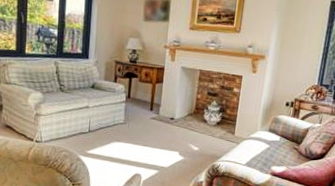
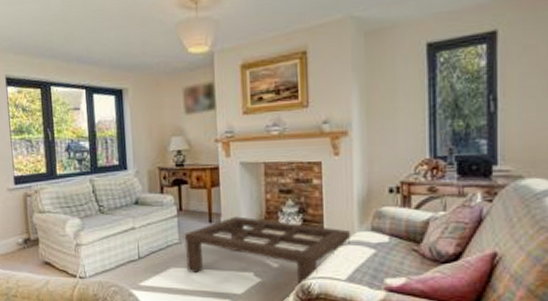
coffee table: none [127,108,255,164] -> present [184,216,351,284]

